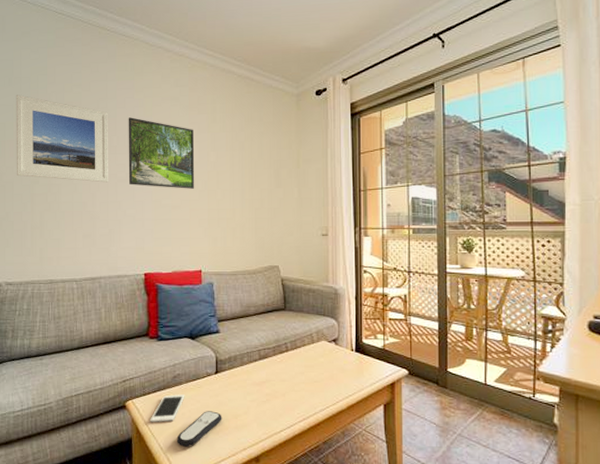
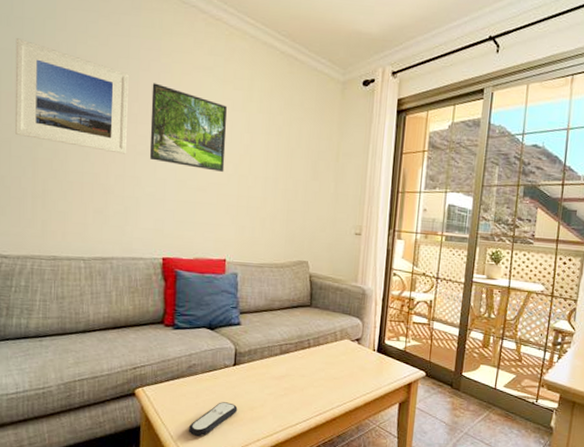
cell phone: present [150,394,185,422] -> none [161,384,200,411]

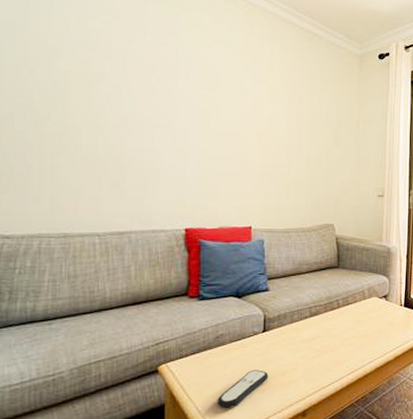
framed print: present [15,38,129,154] -> none [18,11,145,127]
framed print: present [149,83,227,172] -> none [168,56,248,141]

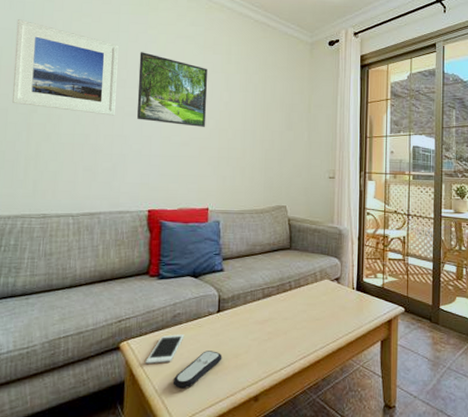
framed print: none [18,11,145,127] -> present [12,19,119,116]
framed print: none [168,56,248,141] -> present [136,52,208,127]
cell phone: none [187,355,228,385] -> present [145,334,185,364]

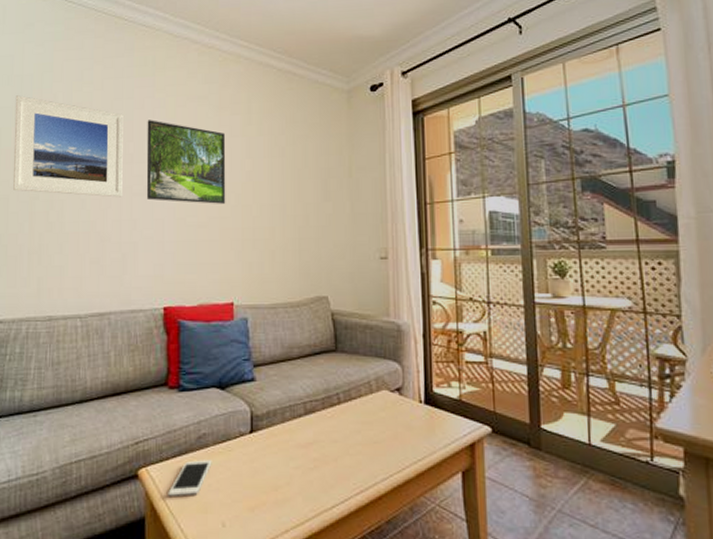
remote control: present [172,351,222,389] -> none [201,481,259,529]

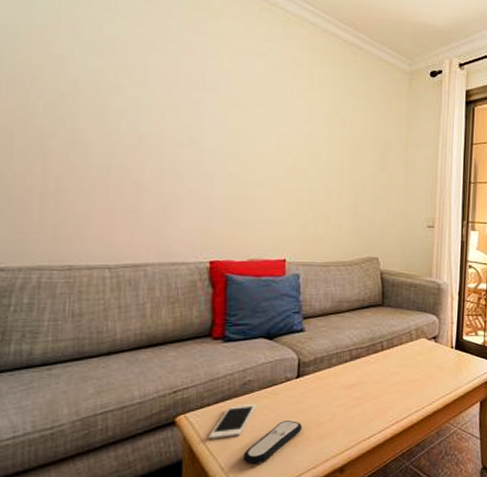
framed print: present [13,95,123,198] -> none [19,13,168,146]
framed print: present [146,120,226,204] -> none [193,68,285,164]
remote control: none [201,481,259,529] -> present [242,420,303,465]

